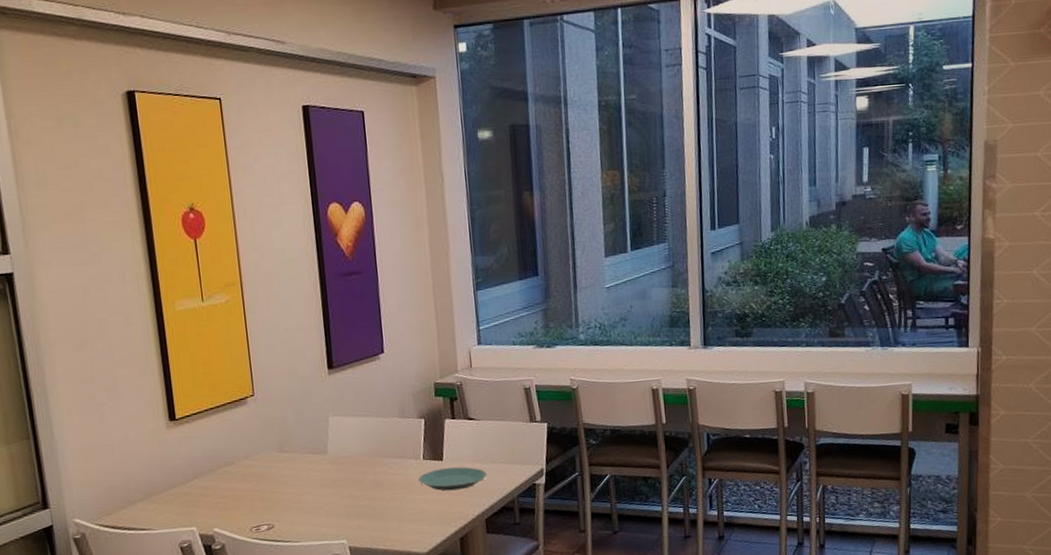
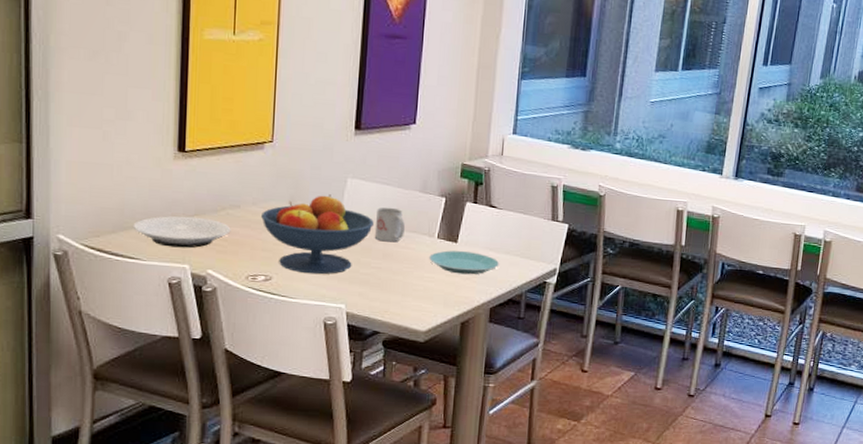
plate: none [139,479,229,513] -> present [133,216,231,248]
fruit bowl: none [255,435,361,516] -> present [261,194,374,275]
mug: none [361,437,391,472] -> present [374,207,405,242]

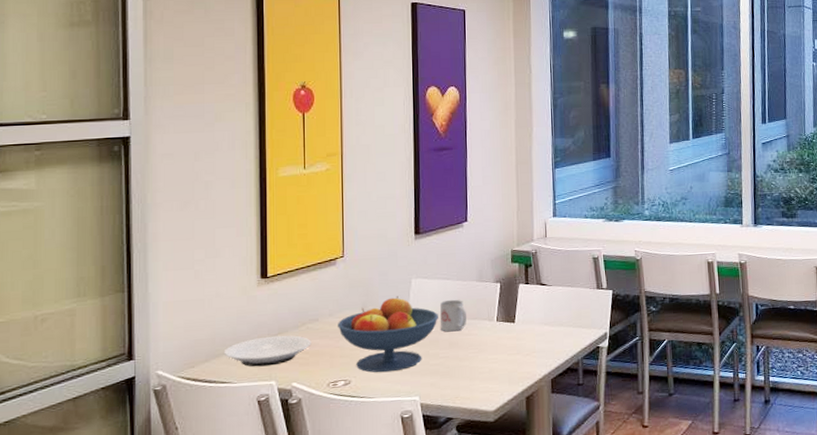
plate: present [429,250,500,275] -> none [491,329,555,352]

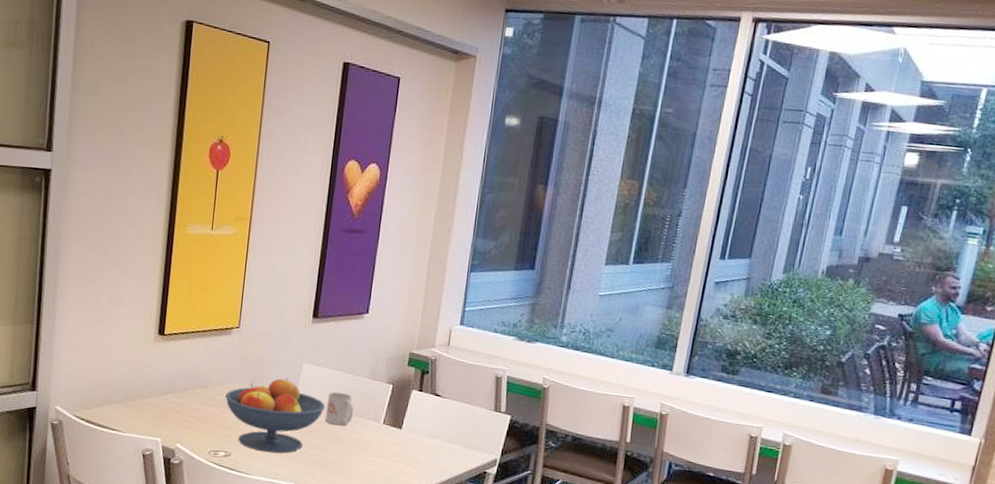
plate: present [223,335,311,367] -> none [116,392,199,423]

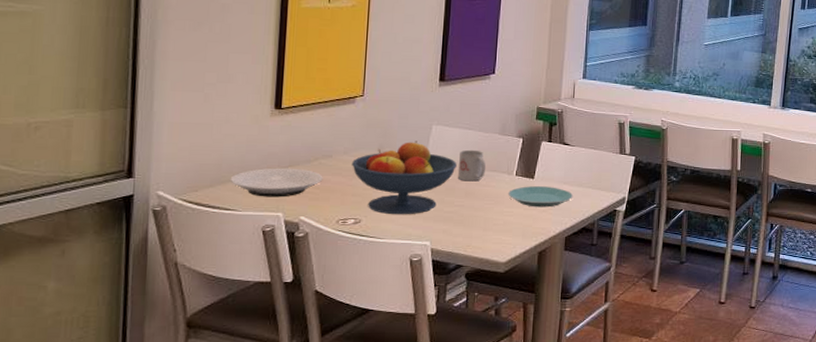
plate: none [116,392,199,423] -> present [230,168,323,197]
plate: none [374,436,442,462] -> present [508,185,574,208]

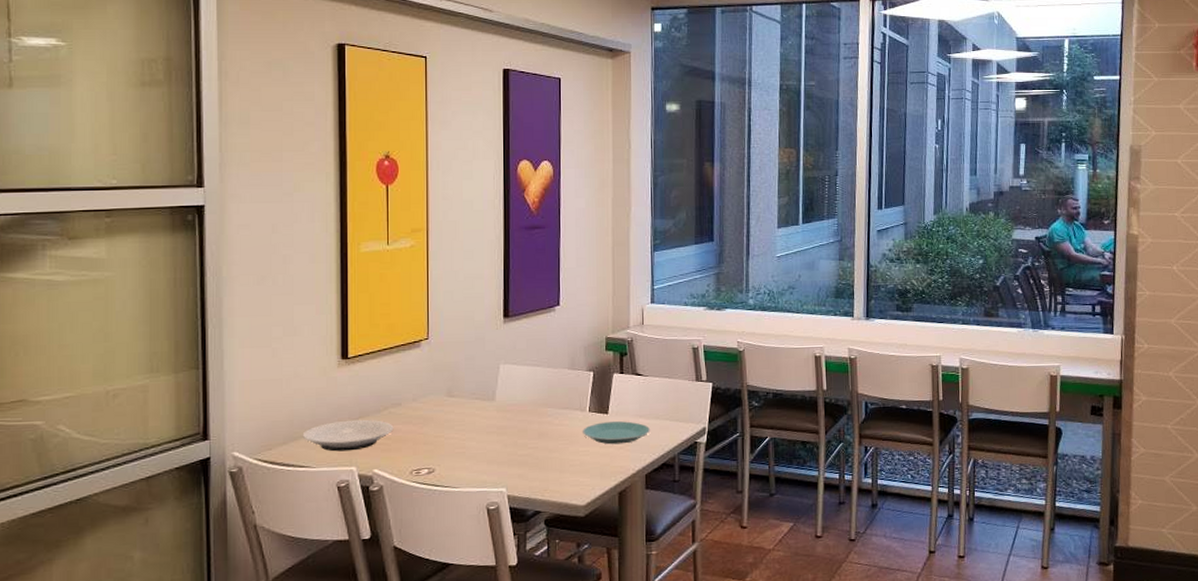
fruit bowl: present [352,141,457,215] -> none [422,382,527,462]
mug: present [457,149,486,182] -> none [529,387,557,422]

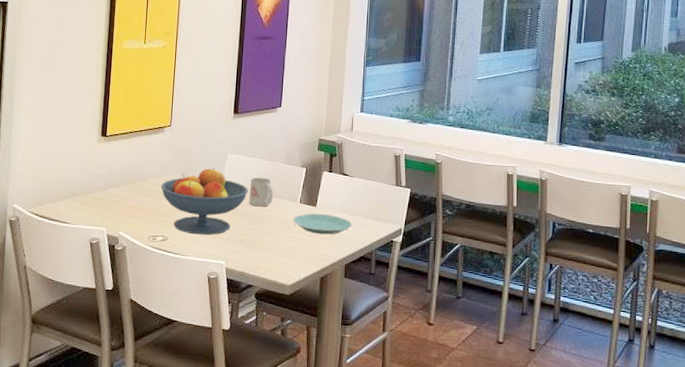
plate: present [302,419,394,452] -> none [66,188,138,214]
fruit bowl: none [422,382,527,462] -> present [161,167,248,235]
mug: none [529,387,557,422] -> present [248,177,273,207]

